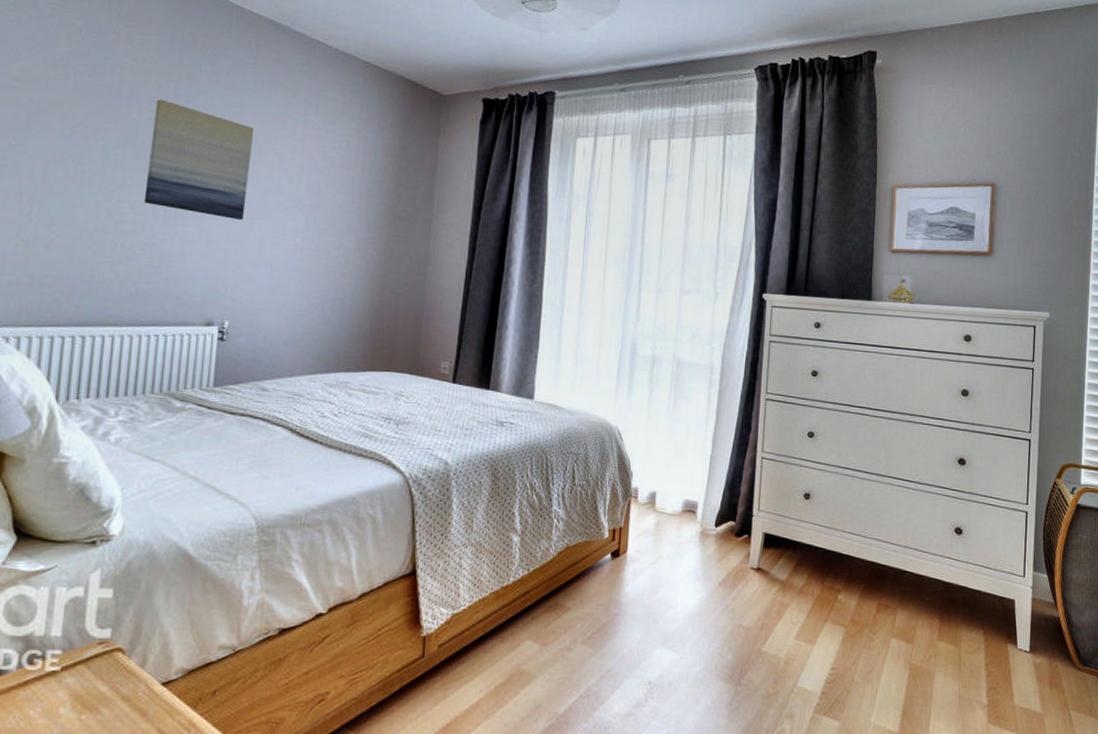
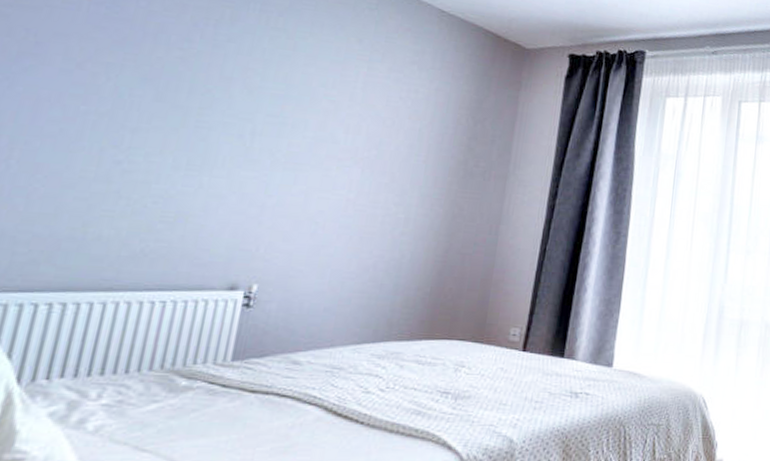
wall art: present [143,99,255,220] -> none [162,37,308,172]

